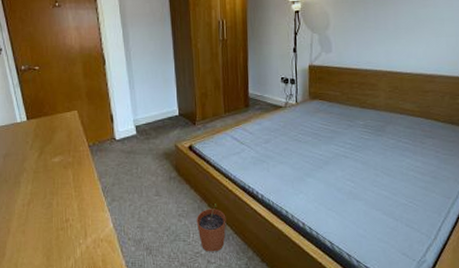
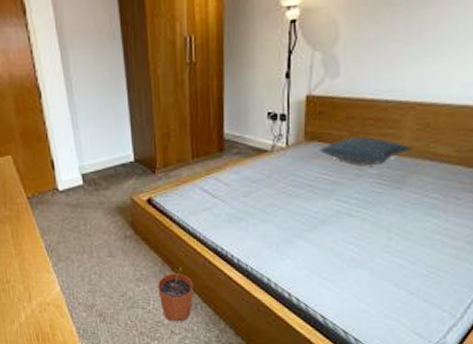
pillow: none [321,96,387,118] -> present [320,137,412,165]

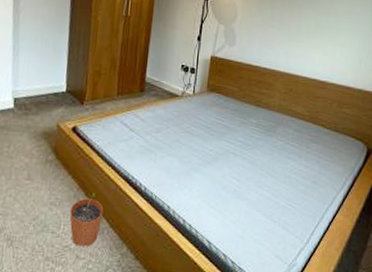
pillow: present [320,137,412,165] -> none [217,93,280,116]

